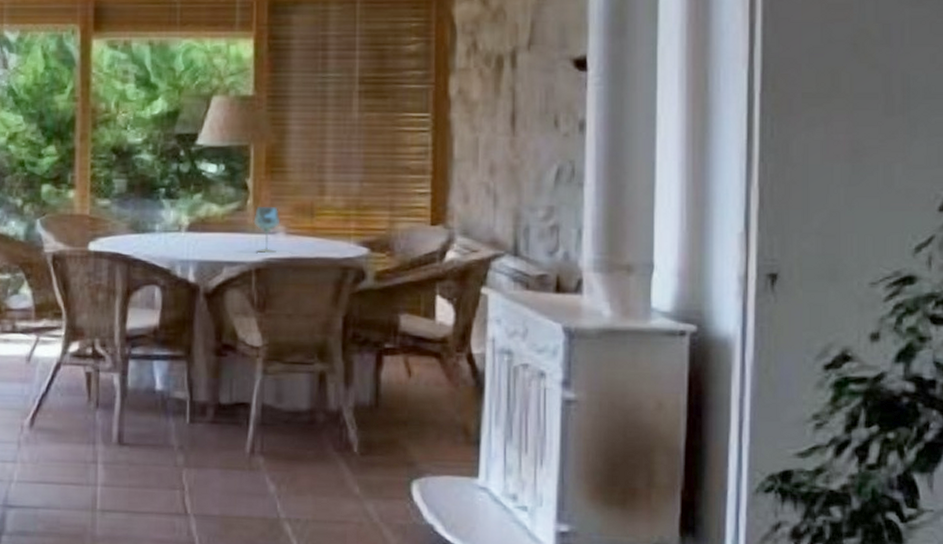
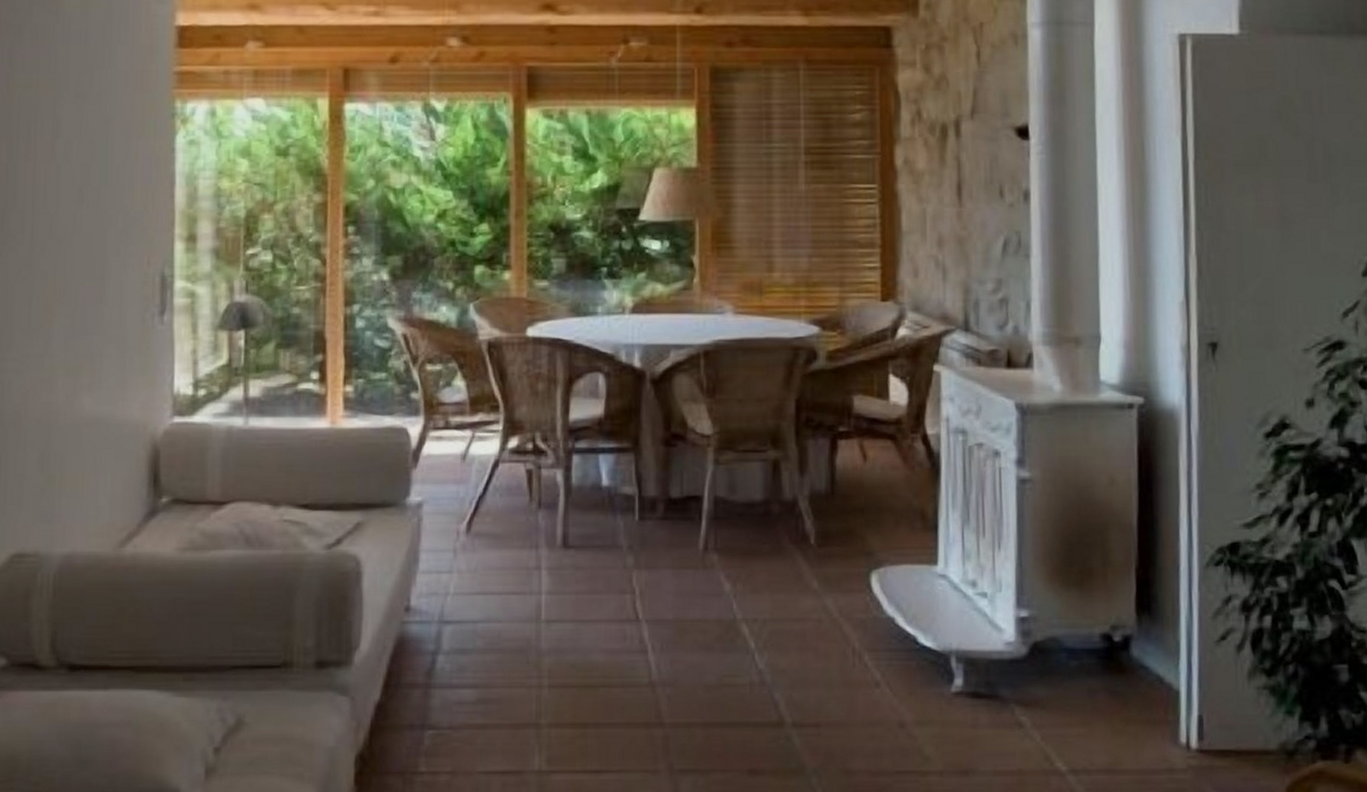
wine glass: present [253,207,281,254] -> none [700,285,729,335]

